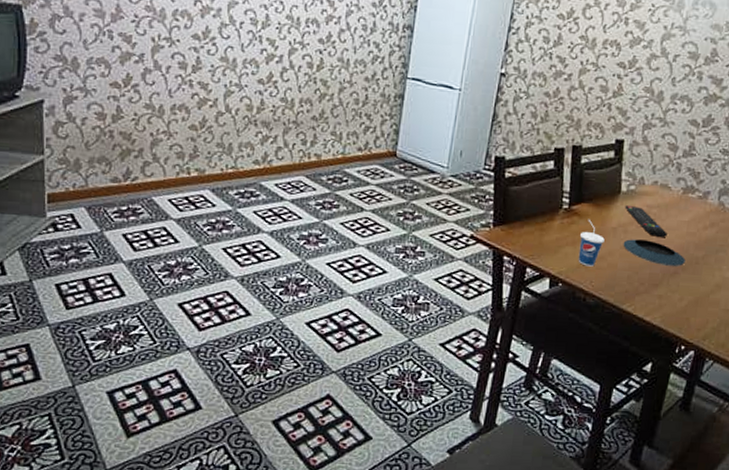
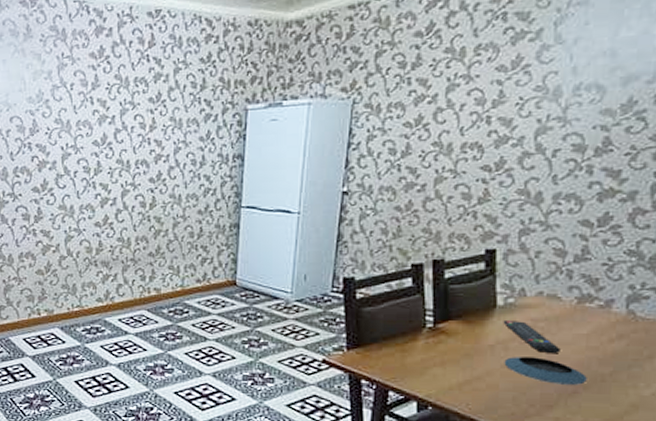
cup: present [578,220,605,267] -> none [449,338,480,388]

